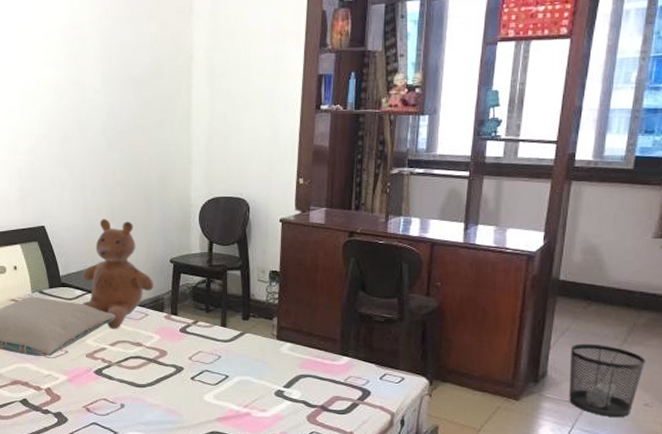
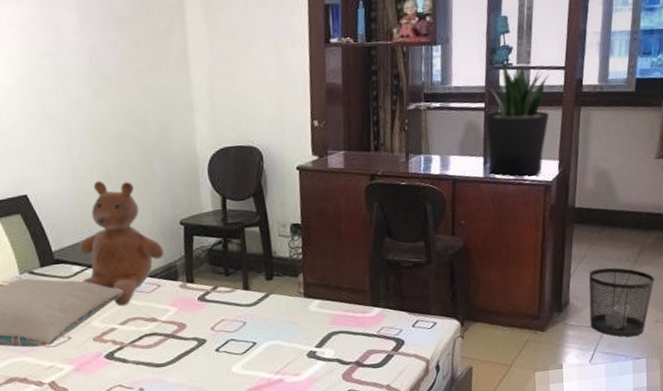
planter: none [469,130,539,245] -> present [485,59,549,178]

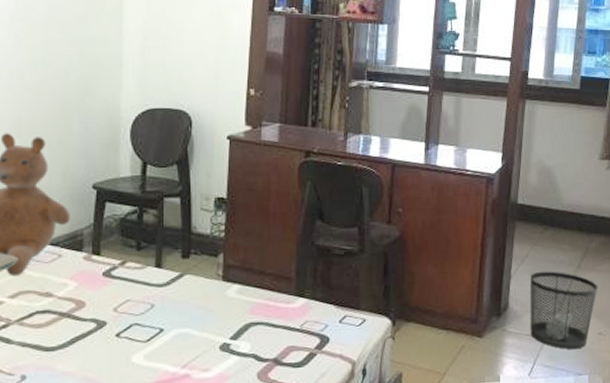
planter: present [485,59,549,178] -> none [429,44,495,167]

